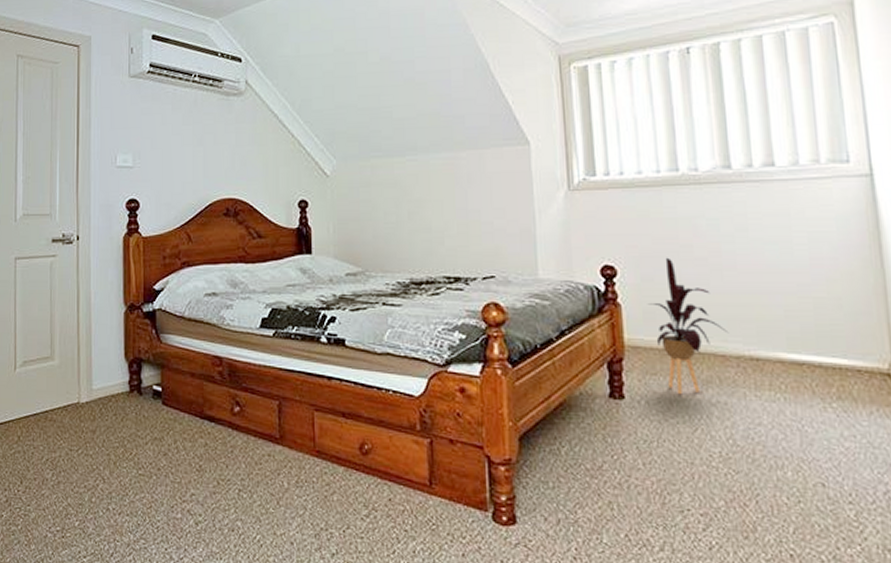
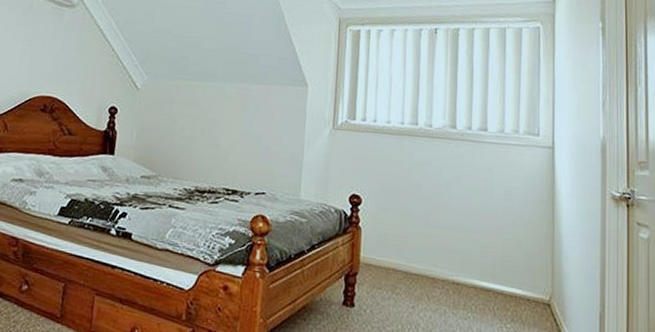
house plant: present [649,257,729,395] -> none [382,193,440,308]

